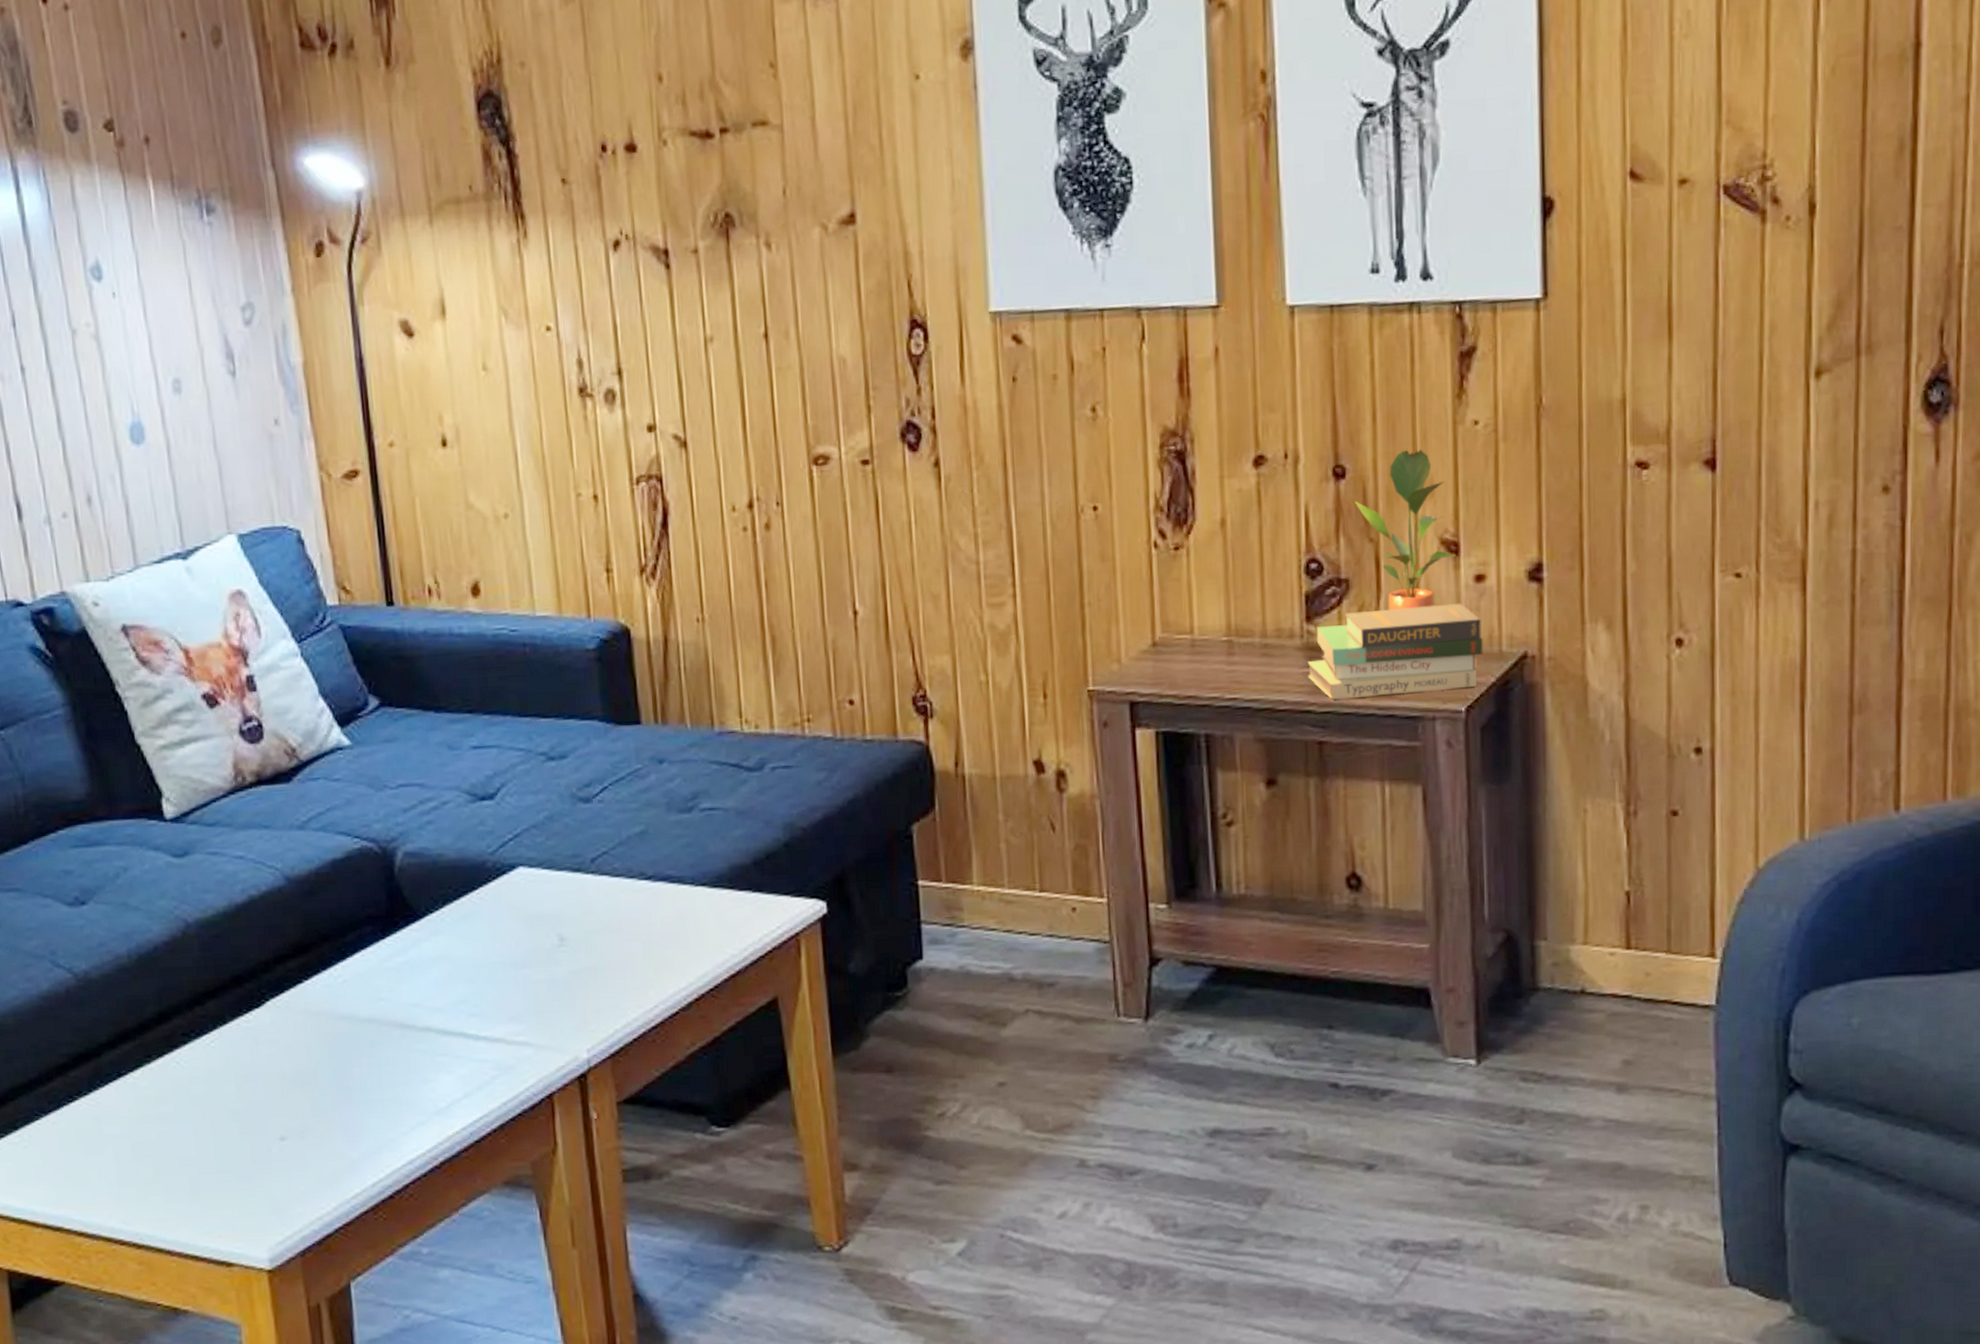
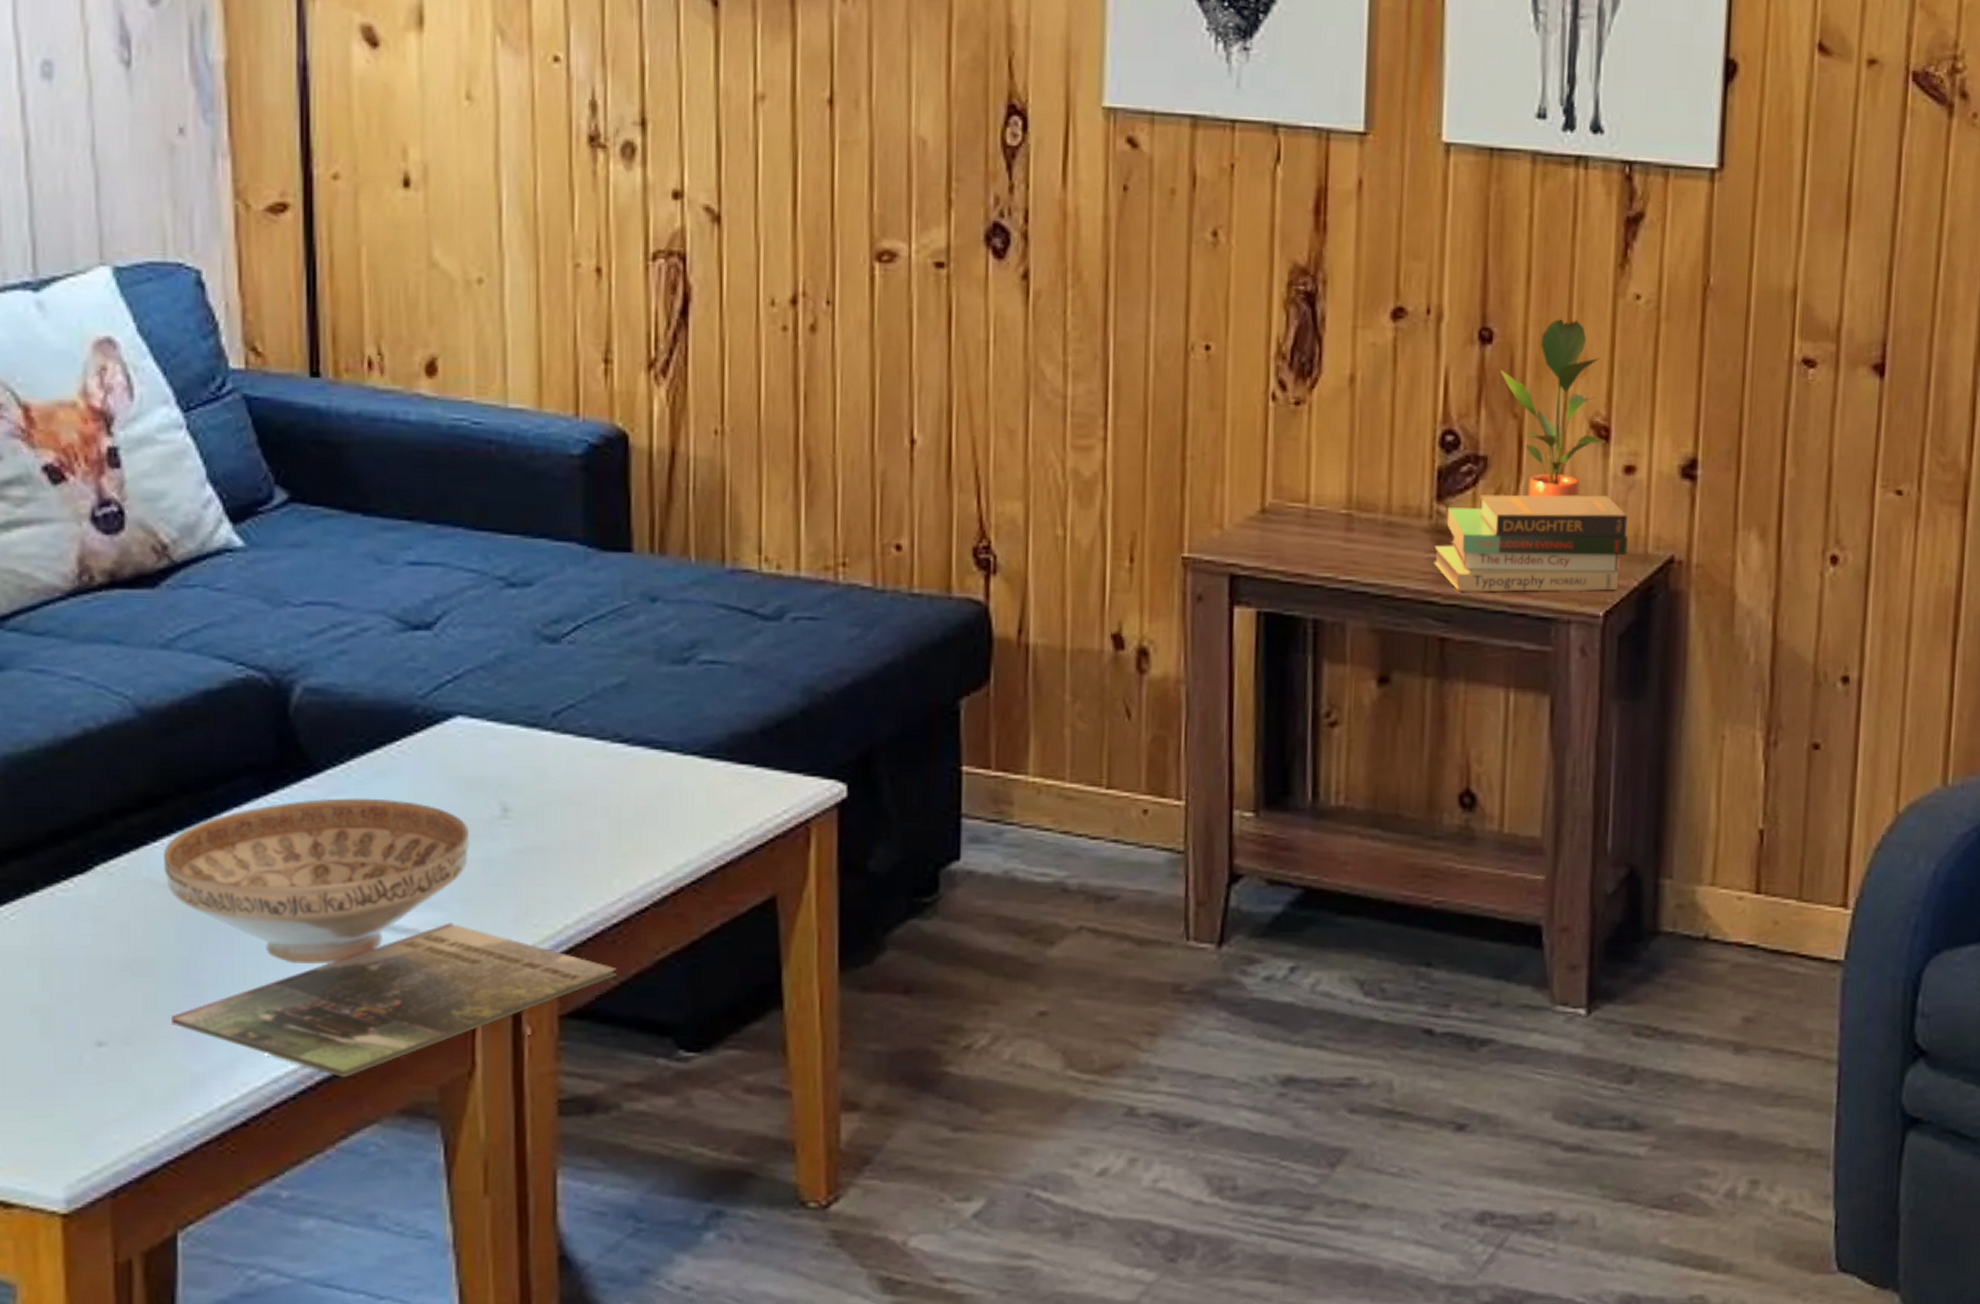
decorative bowl: none [313,936,538,1071] -> present [163,798,470,965]
magazine: none [331,1032,658,1158] -> present [171,923,617,1078]

